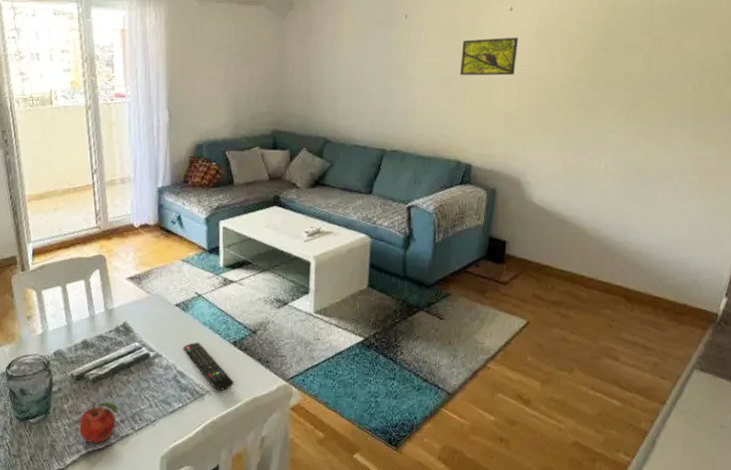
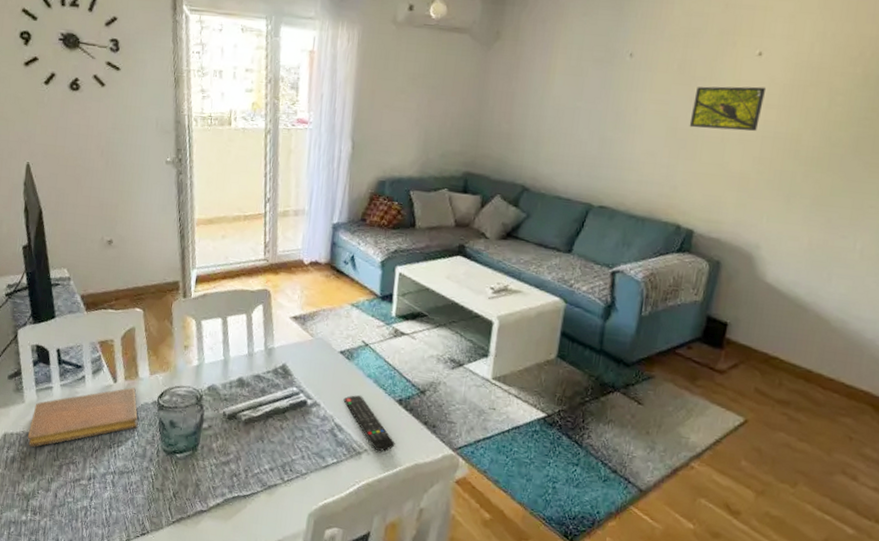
fruit: present [79,402,119,444] -> none [226,444,269,490]

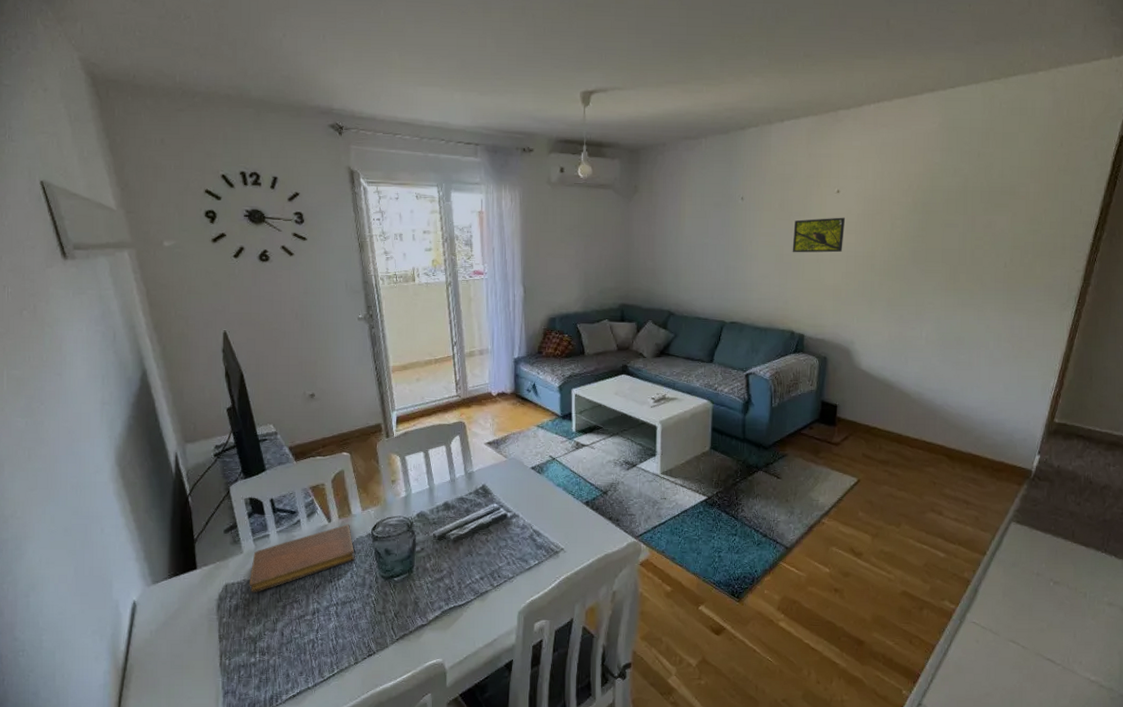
remote control: present [343,395,395,451] -> none [538,503,587,548]

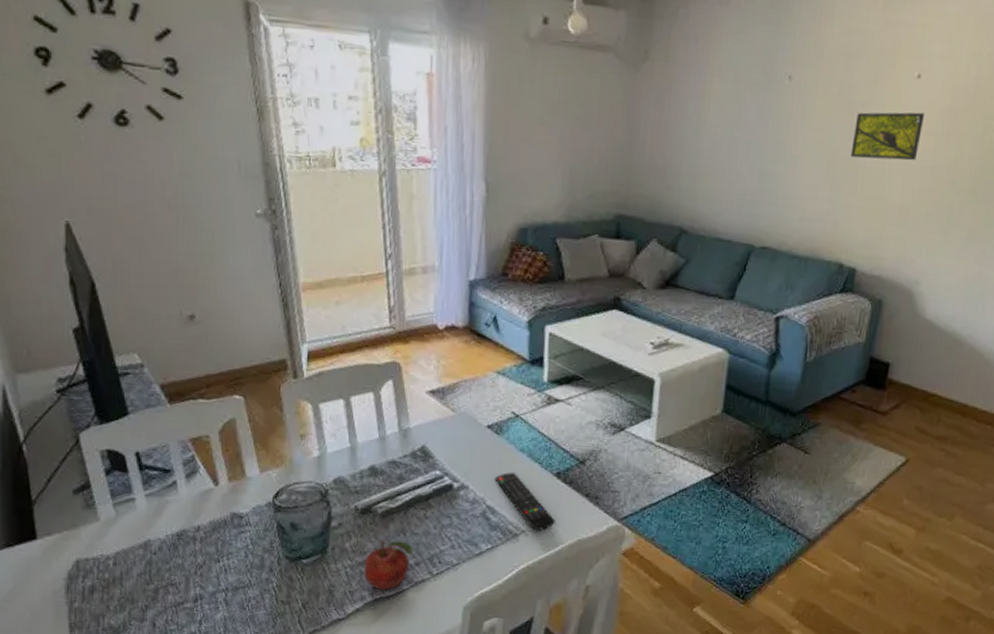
notebook: present [249,524,355,593] -> none [108,489,251,573]
fruit: none [441,560,478,600] -> present [364,540,413,590]
remote control: none [538,503,587,548] -> present [494,473,555,530]

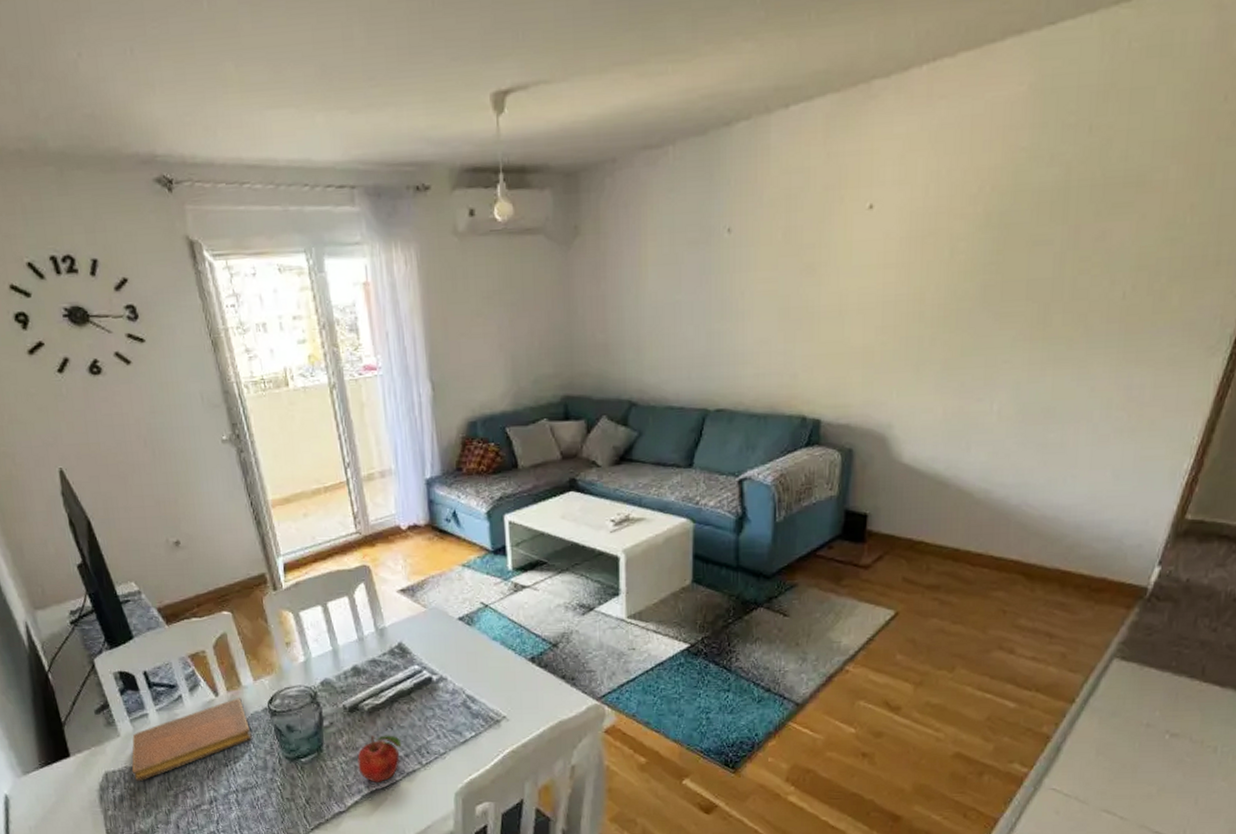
notebook: none [108,489,251,573] -> present [131,698,252,782]
remote control: present [494,473,555,530] -> none [471,661,535,715]
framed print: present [850,112,925,161] -> none [802,245,882,304]

